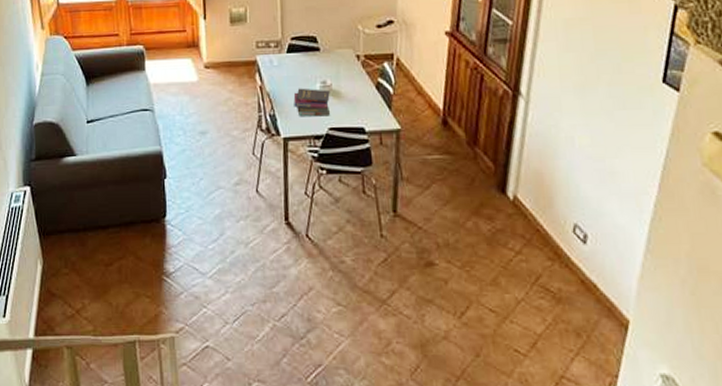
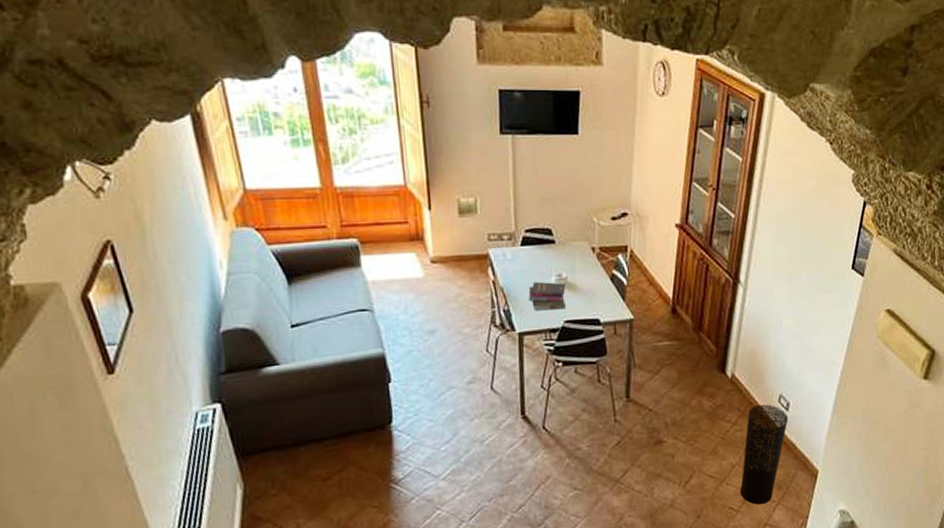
umbrella stand: none [528,233,587,351] -> present [740,404,789,505]

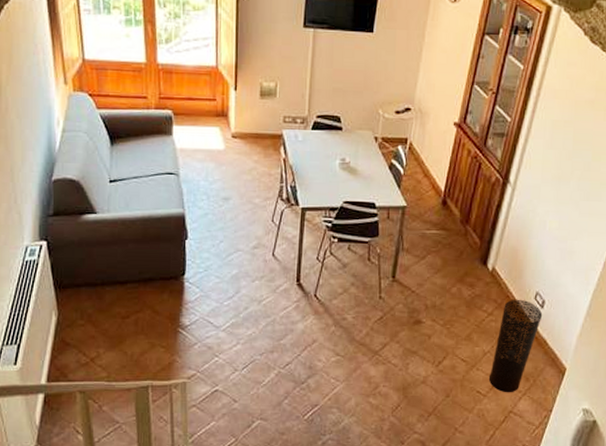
books: present [528,281,566,311] -> none [314,163,348,191]

